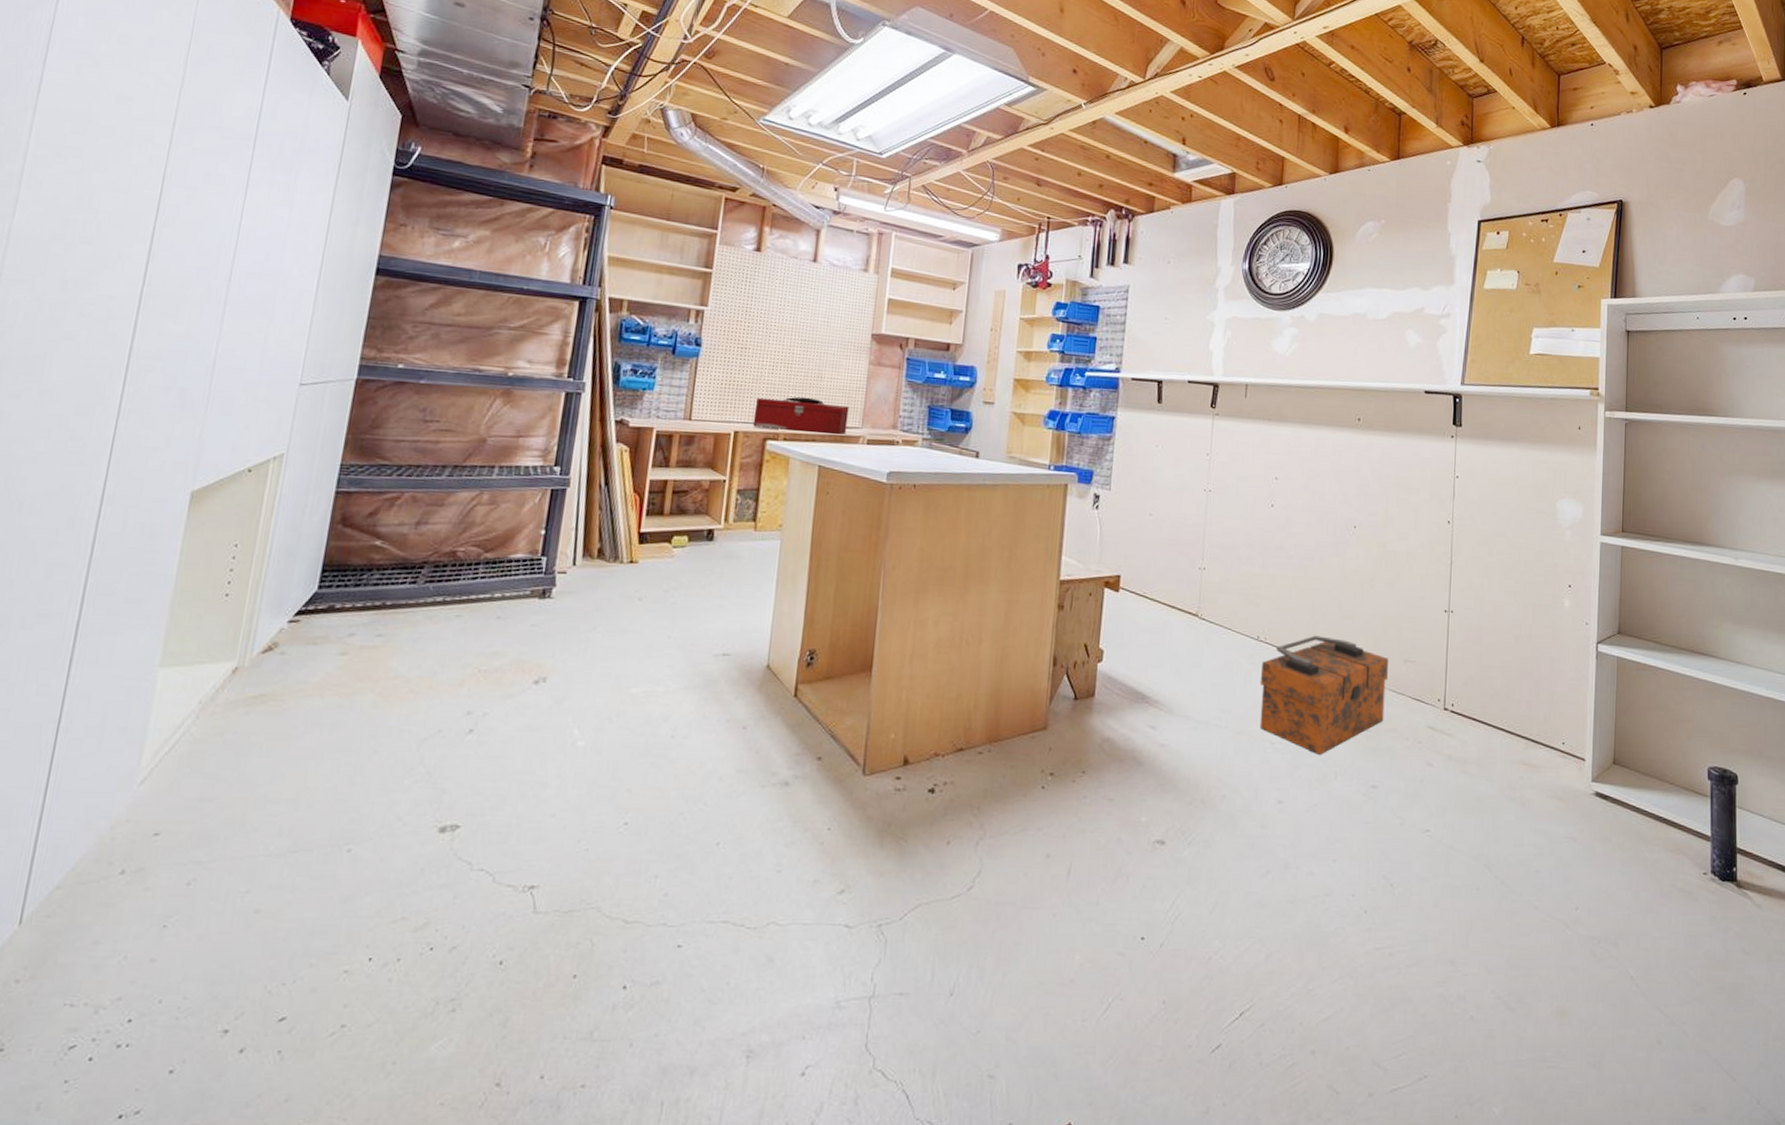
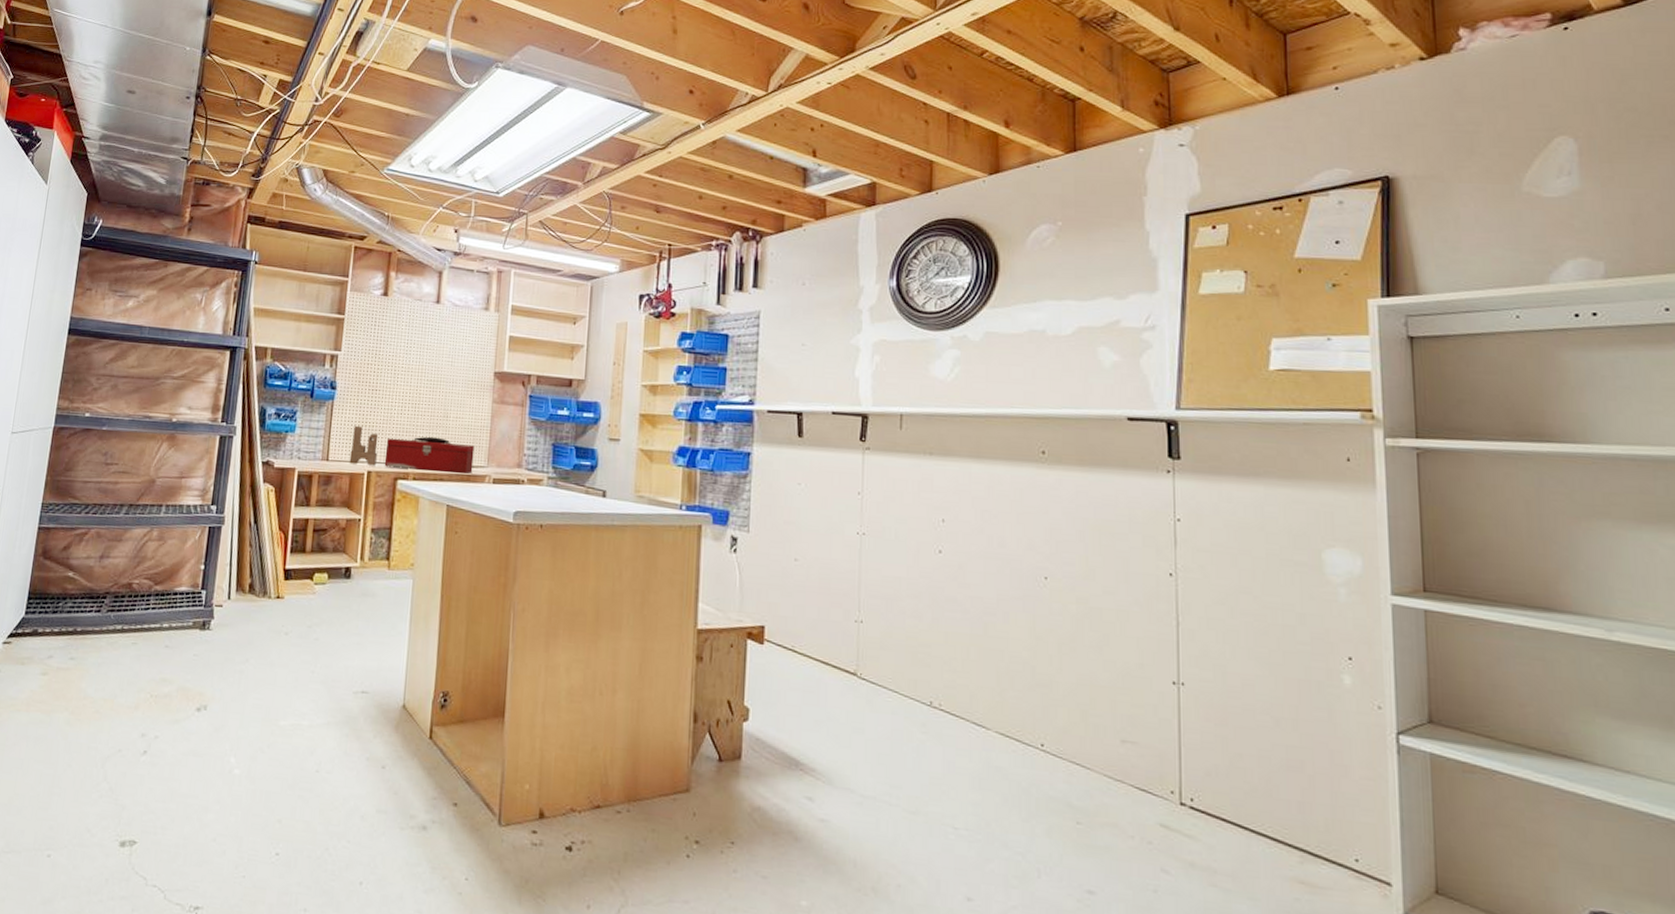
toy building blocks: none [714,384,747,426] -> present [349,425,379,466]
tool box: present [1259,635,1389,755] -> none [936,704,1102,847]

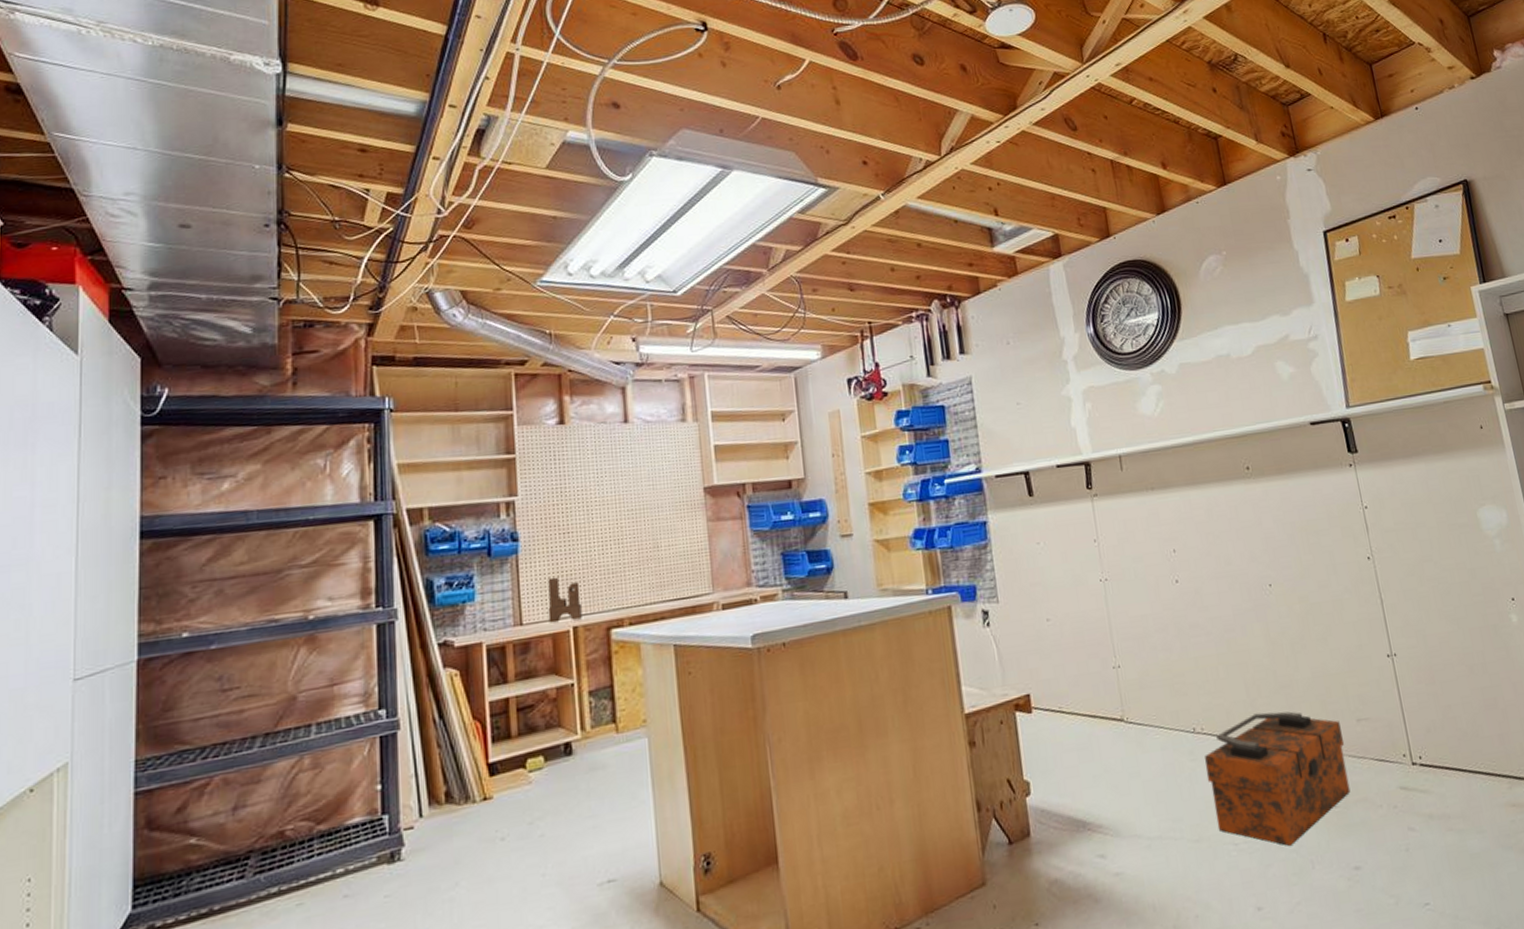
toolbox: present [384,436,475,475] -> none [590,571,698,618]
tool box: none [936,704,1102,847] -> present [1205,711,1351,846]

